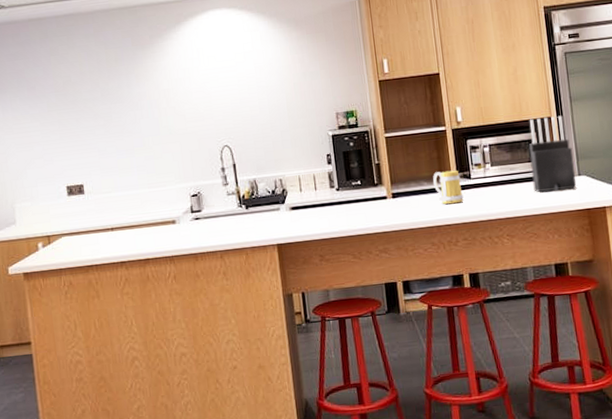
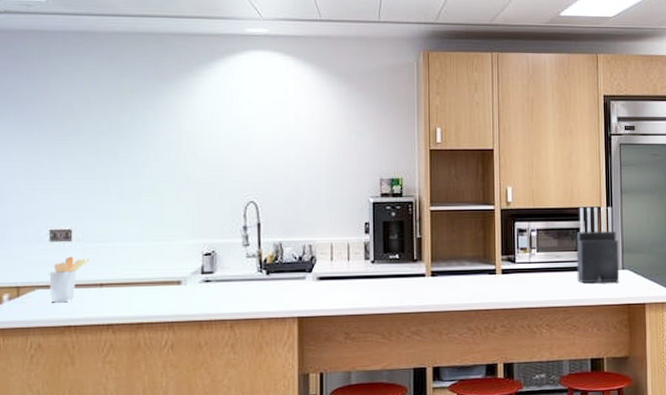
utensil holder: none [70,207,100,246] -> present [49,256,89,302]
mug: present [433,170,464,204] -> none [476,252,506,288]

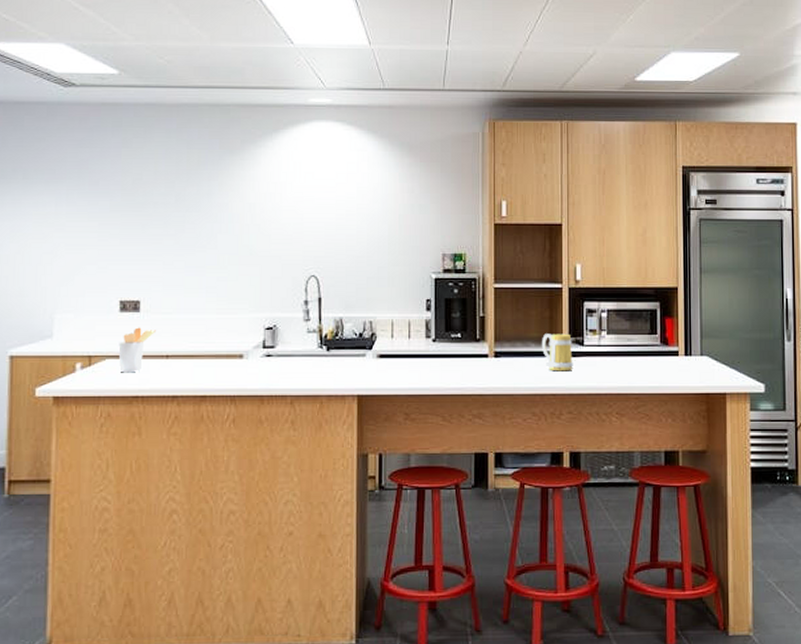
mug: none [476,252,506,288] -> present [542,333,573,372]
knife block: present [576,206,620,284] -> none [650,287,698,370]

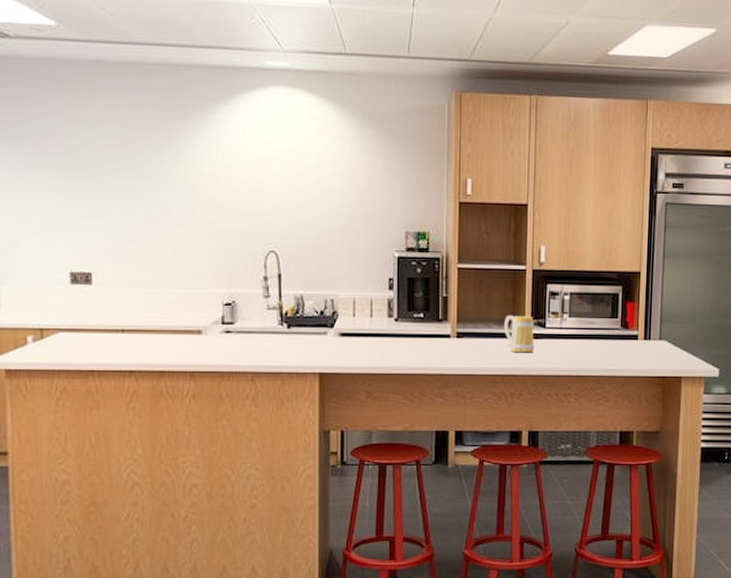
utensil holder: present [118,327,156,372] -> none [71,300,110,346]

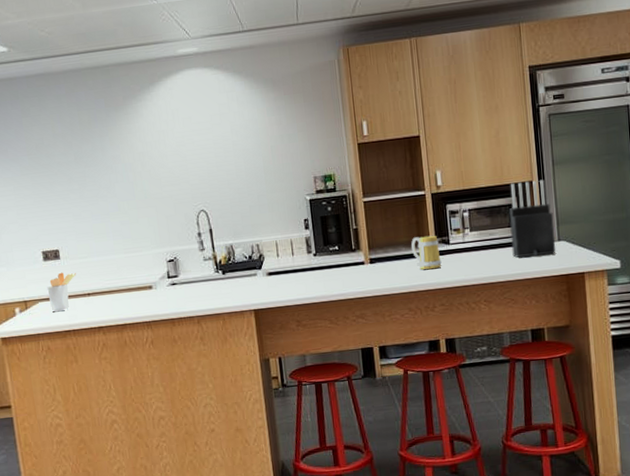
utensil holder: none [71,300,110,346] -> present [47,272,76,312]
knife block: none [610,271,658,354] -> present [508,179,557,258]

